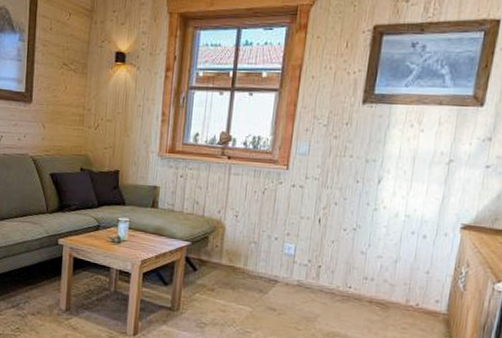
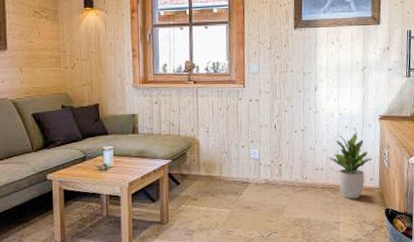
potted plant: none [383,239,444,322] -> present [329,131,373,199]

